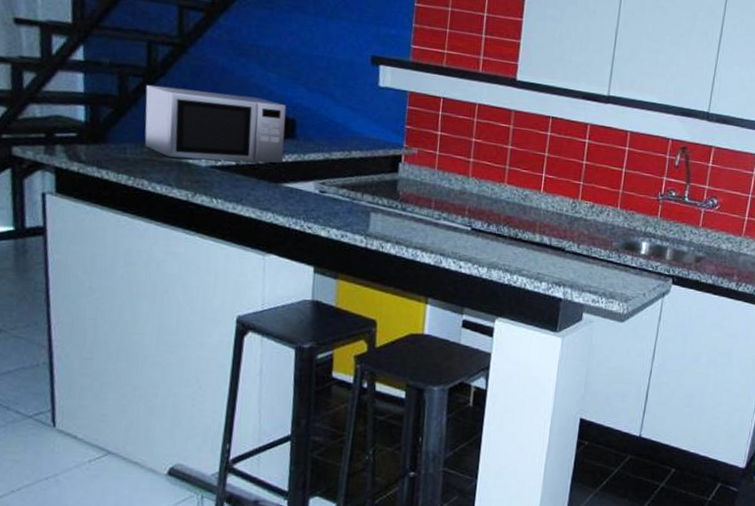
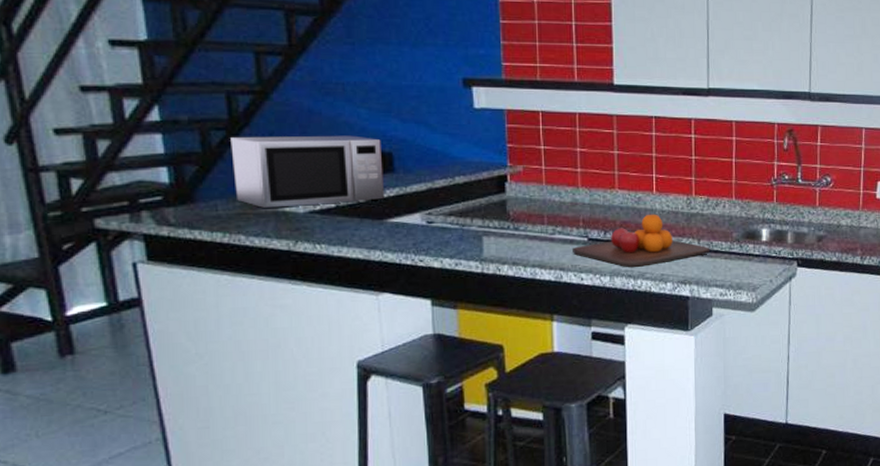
chopping board: none [454,212,589,263] -> present [571,214,711,267]

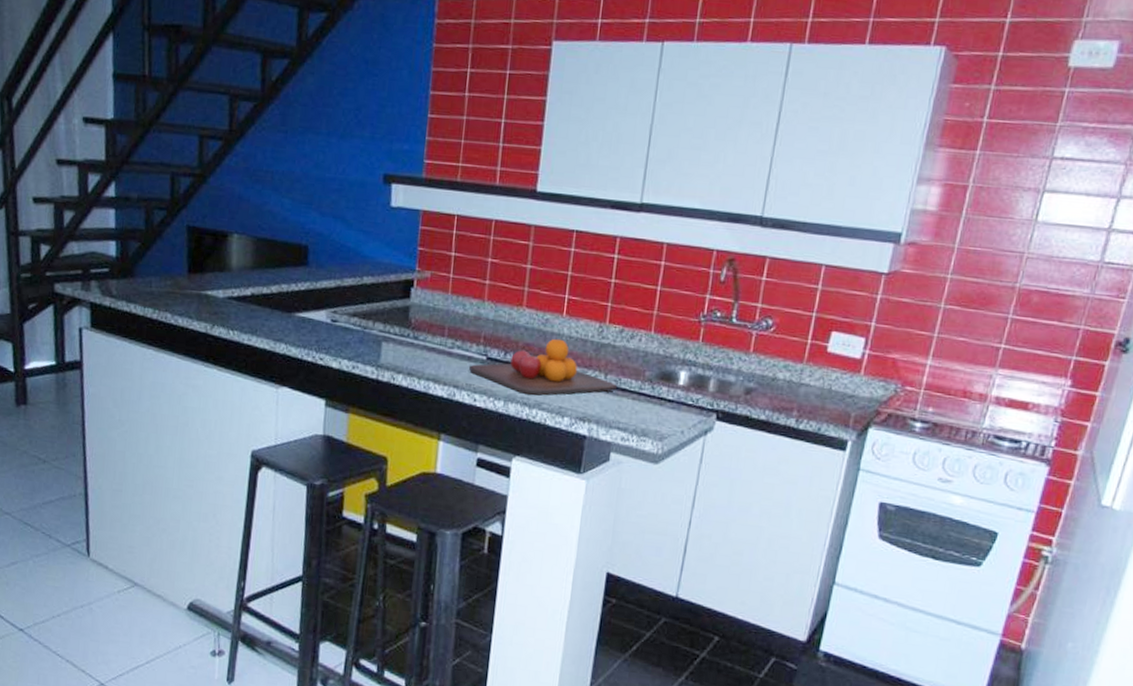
microwave: present [230,135,384,209] -> none [168,217,299,293]

